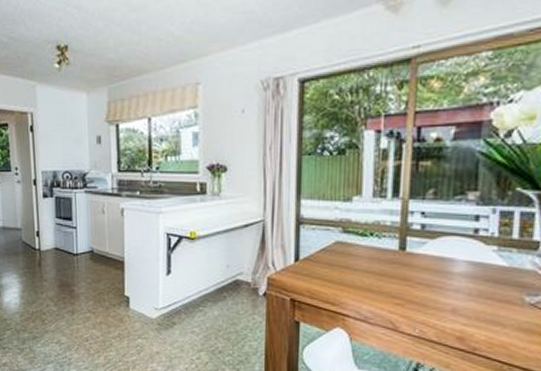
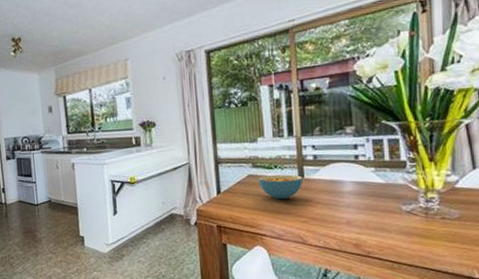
cereal bowl: none [347,244,405,275] -> present [257,174,304,200]

